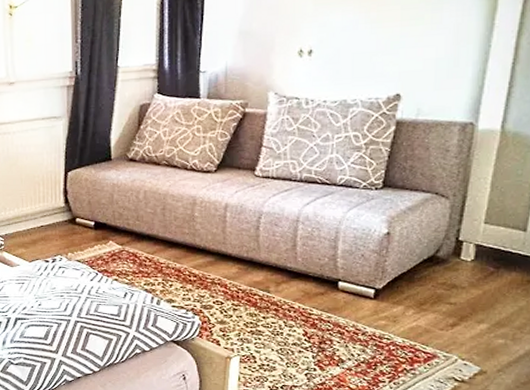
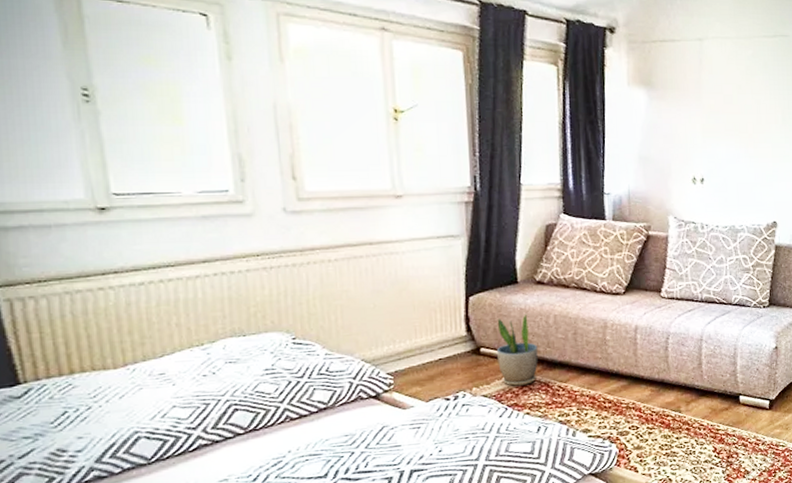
potted plant: none [91,189,127,254] -> present [497,314,538,386]

